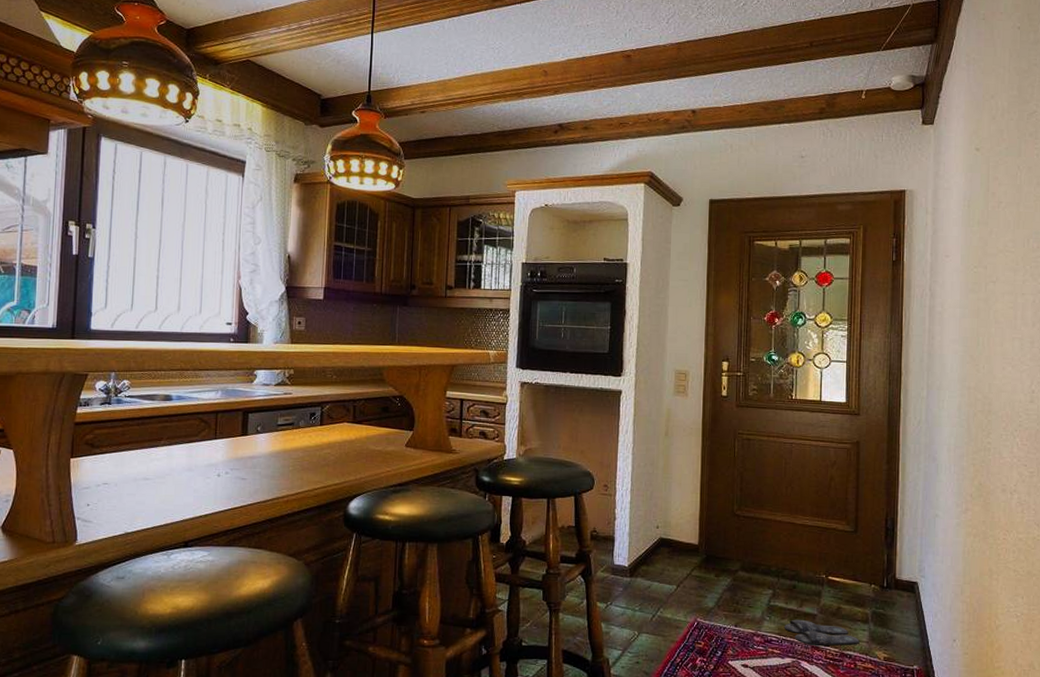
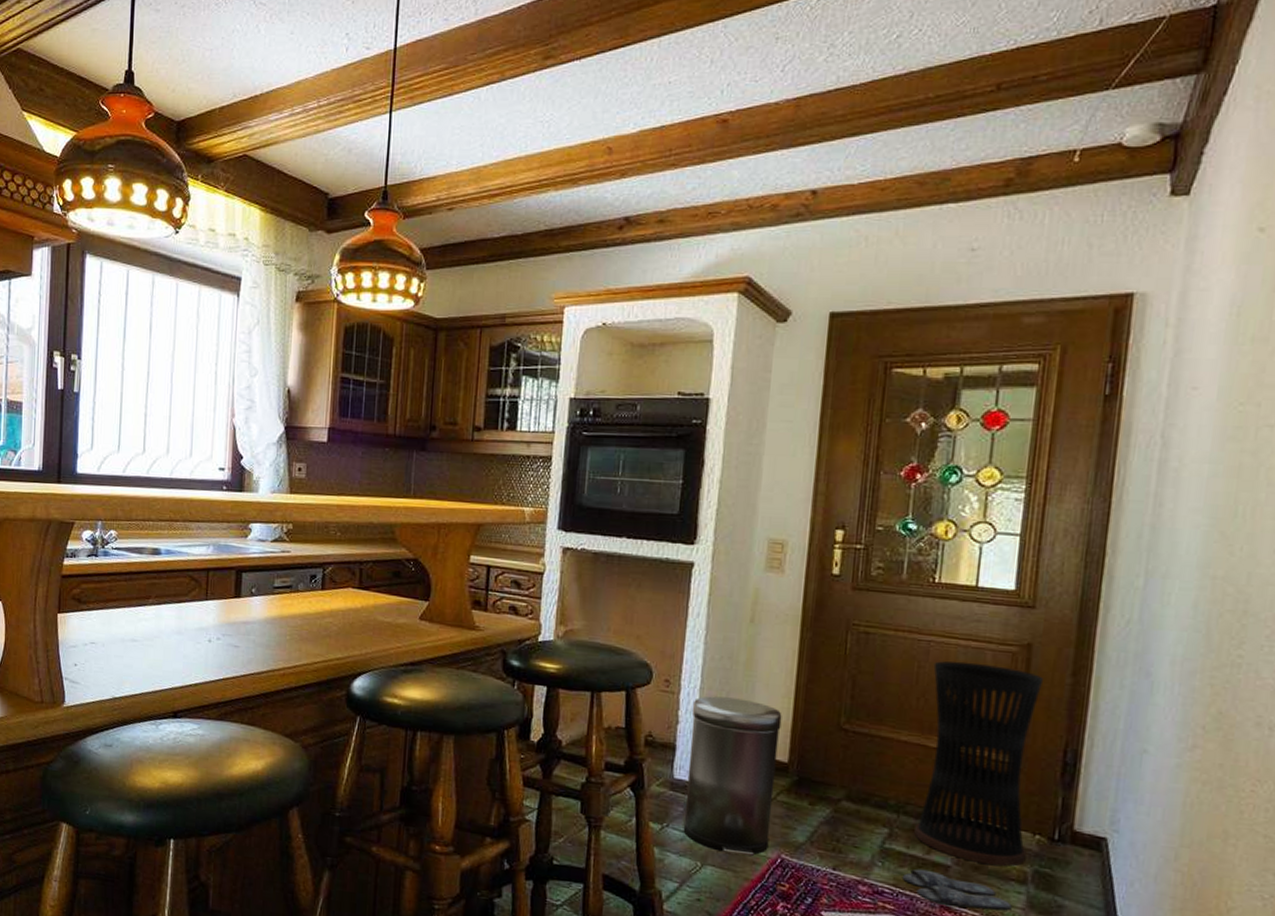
pedal bin: none [623,496,692,623] -> present [683,696,782,857]
umbrella stand: none [790,457,869,610] -> present [914,661,1044,866]

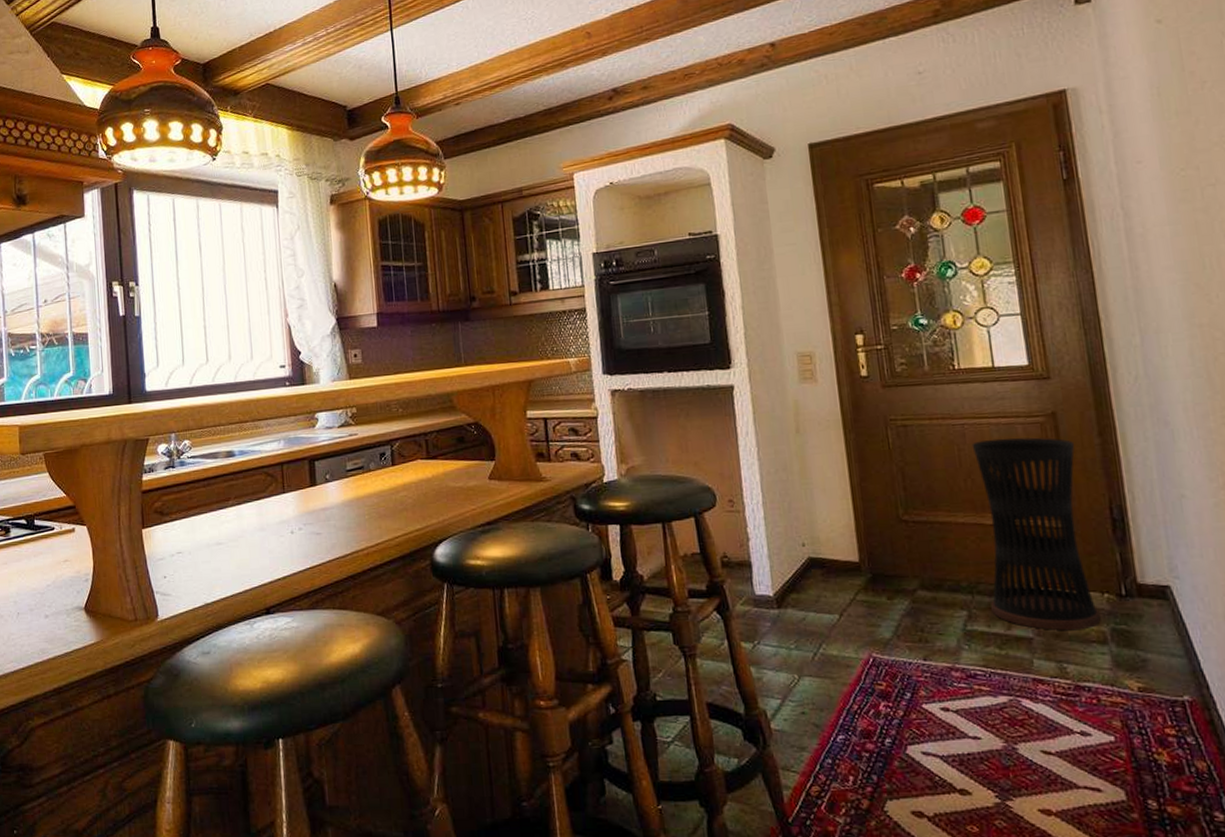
pedal bin: present [683,696,782,857] -> none [758,507,859,662]
slippers: present [901,869,1012,910] -> none [990,645,1100,678]

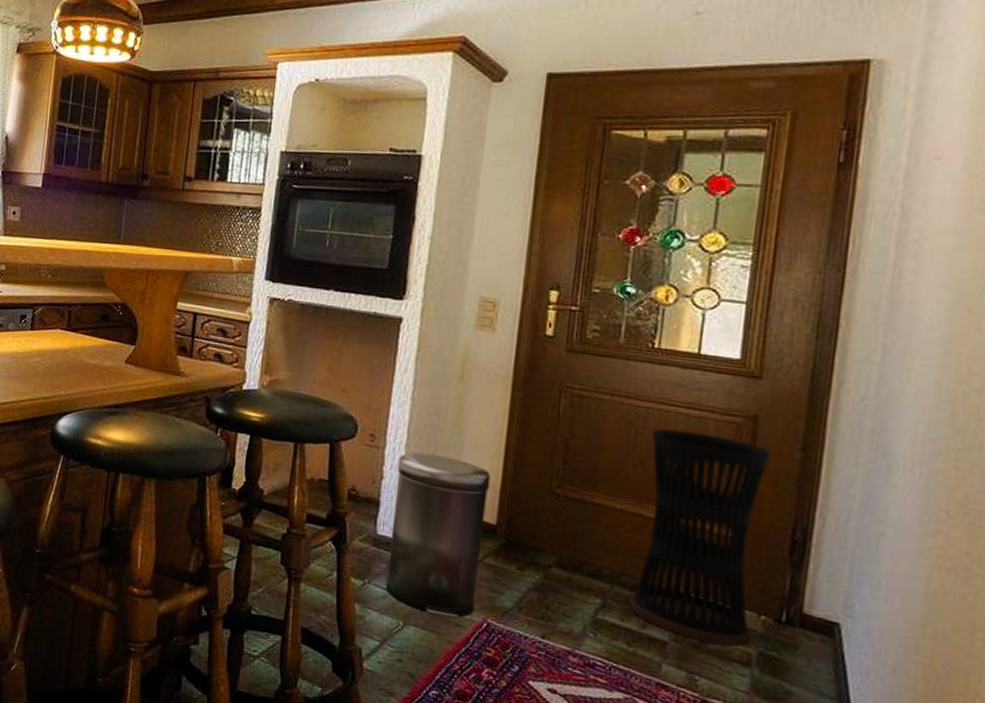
pedal bin: none [758,507,859,662] -> present [385,452,491,620]

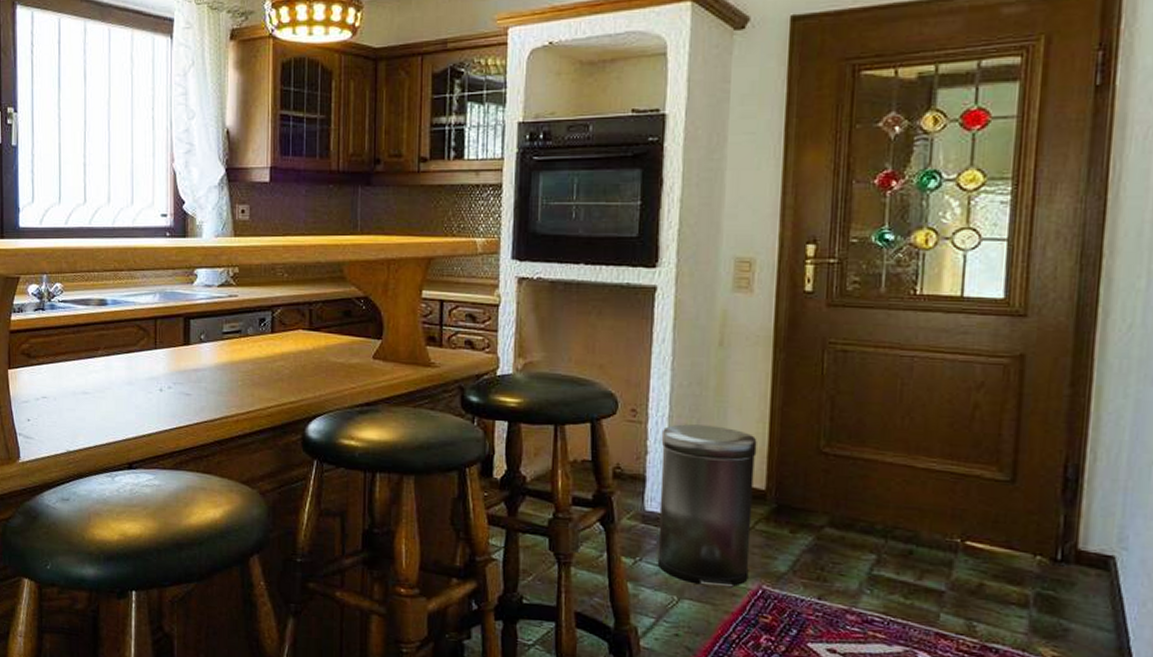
umbrella stand: present [629,429,772,647] -> none [904,376,1040,590]

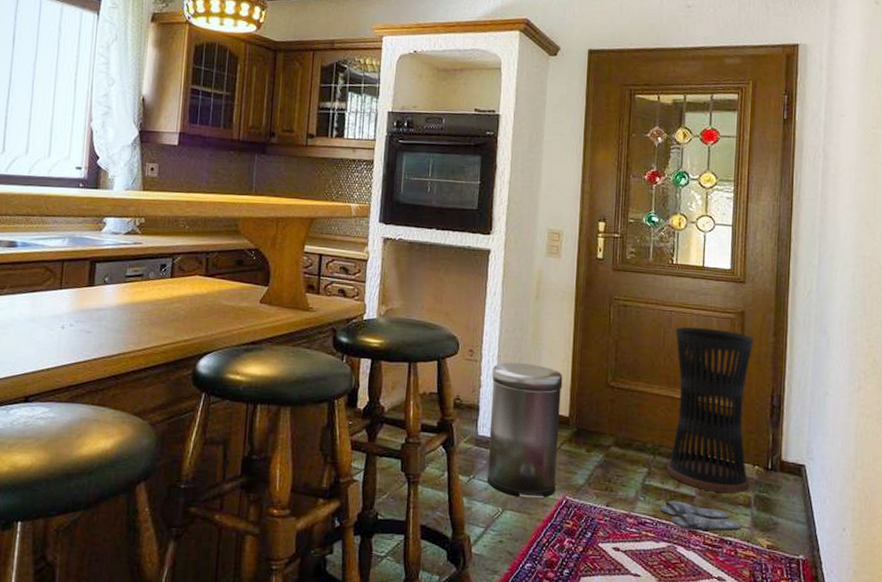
slippers: none [892,595,1013,636] -> present [659,500,741,531]
umbrella stand: none [904,376,1040,590] -> present [667,326,755,493]

